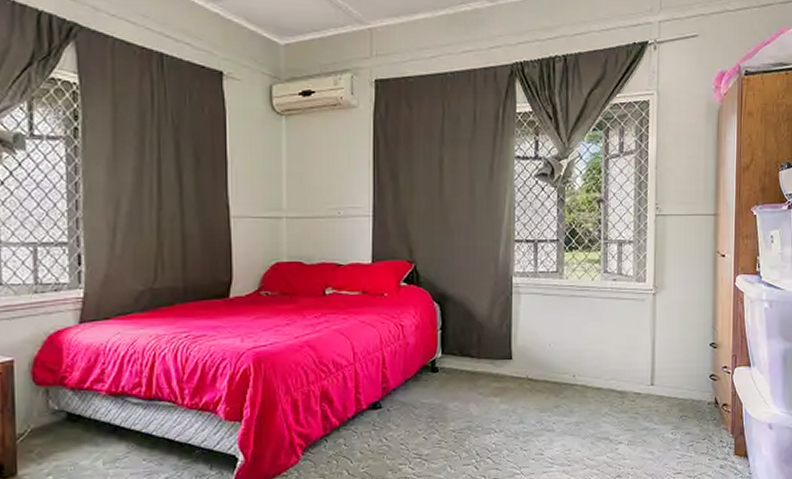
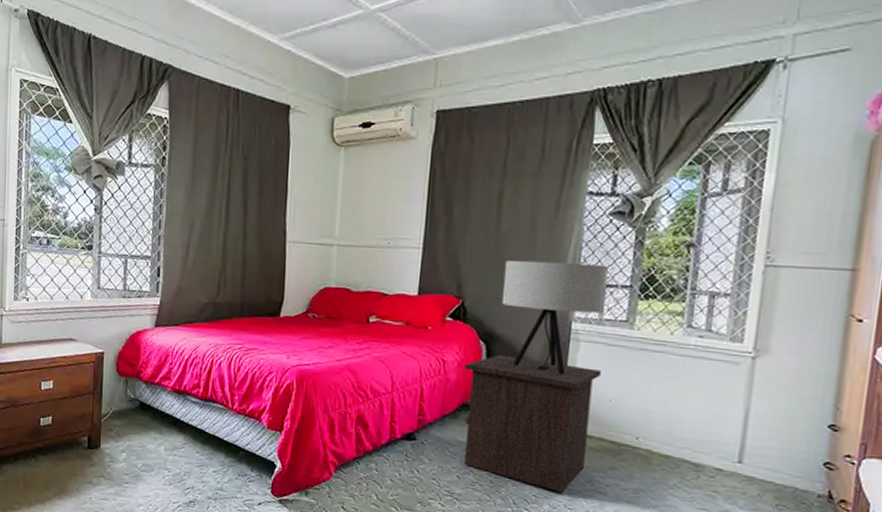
nightstand: none [423,313,541,436] -> present [464,354,602,492]
table lamp: none [450,222,538,327] -> present [501,260,608,375]

